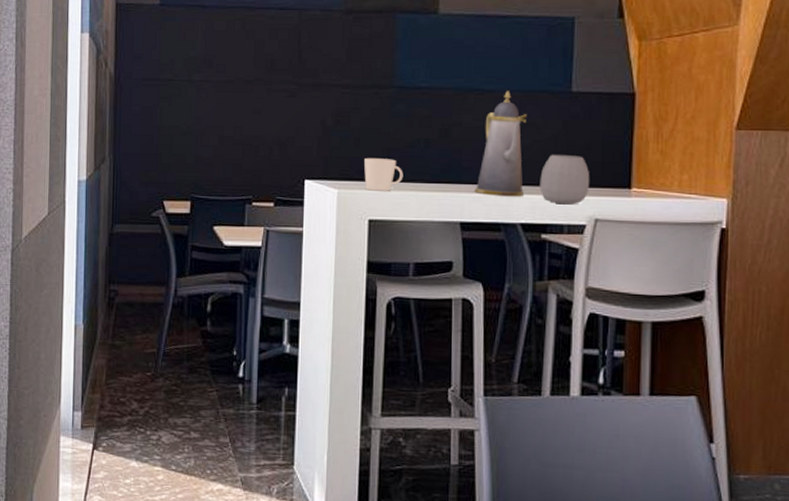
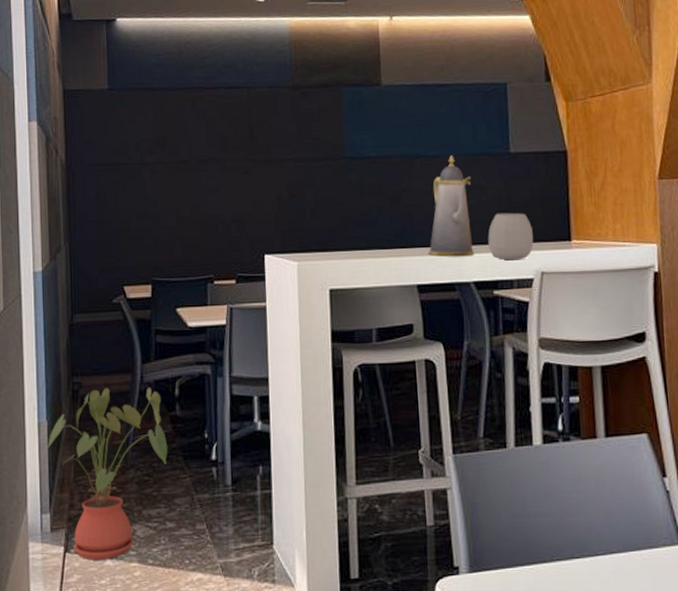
house plant: none [82,298,197,461] -> present [47,387,168,560]
cup: present [364,157,403,192] -> none [321,228,360,262]

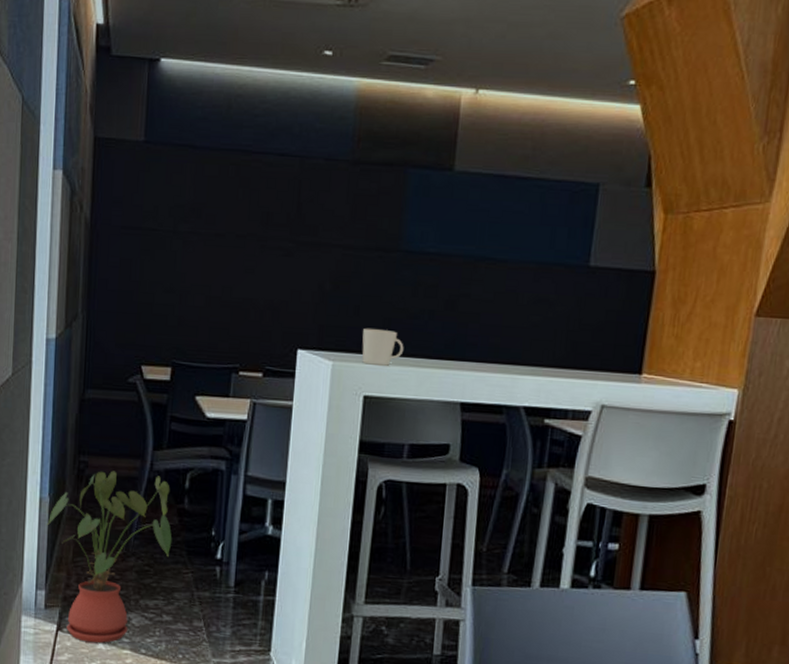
cup: none [321,228,360,262] -> present [362,327,404,367]
coffee pot: present [428,155,475,258] -> none [478,262,541,378]
cup: present [488,212,533,261] -> none [547,333,600,389]

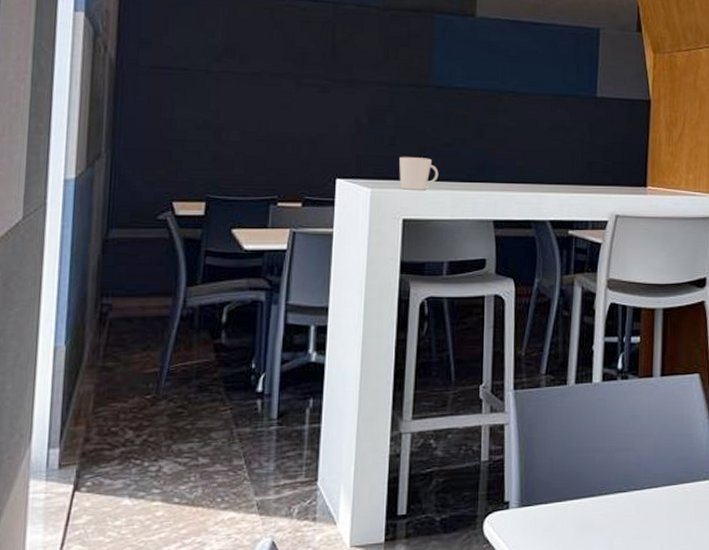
house plant: present [47,470,173,643] -> none [62,311,209,500]

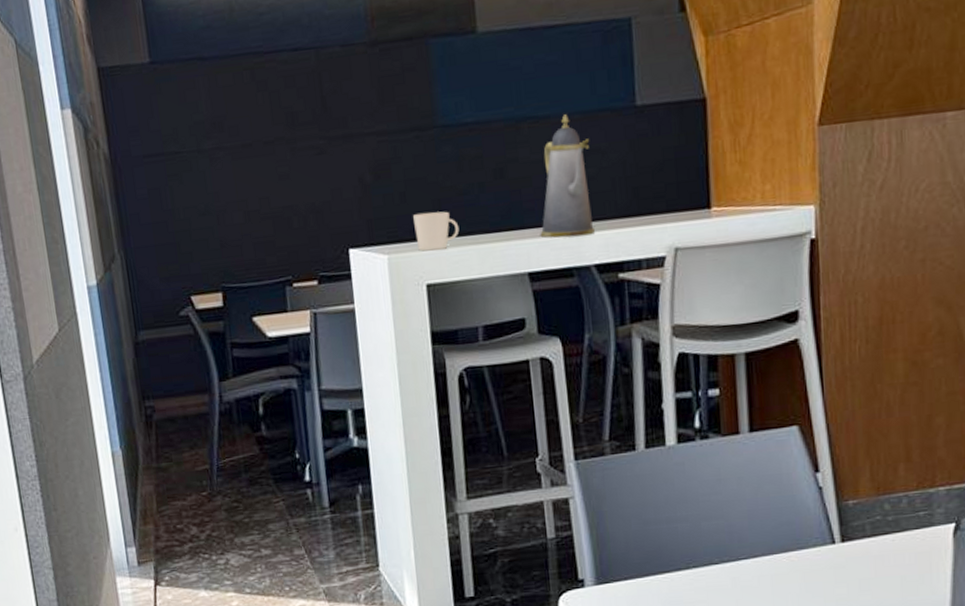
coffee pot: none [507,94,557,195] -> present [540,114,596,239]

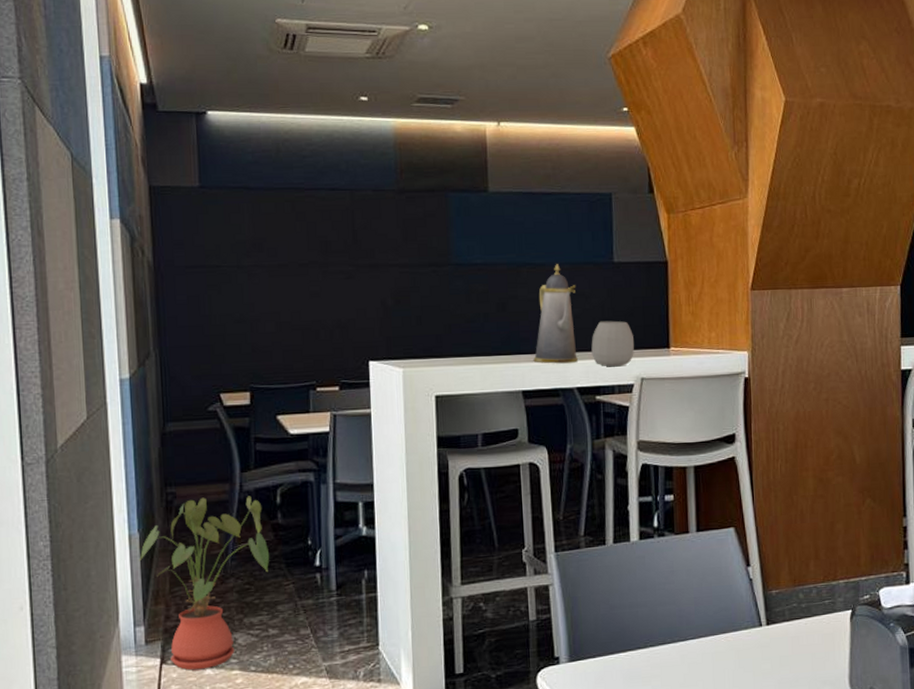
house plant: none [124,407,257,592] -> present [139,496,270,670]
cup: present [413,211,460,252] -> none [427,334,466,368]
cup: none [610,179,665,237] -> present [591,320,634,367]

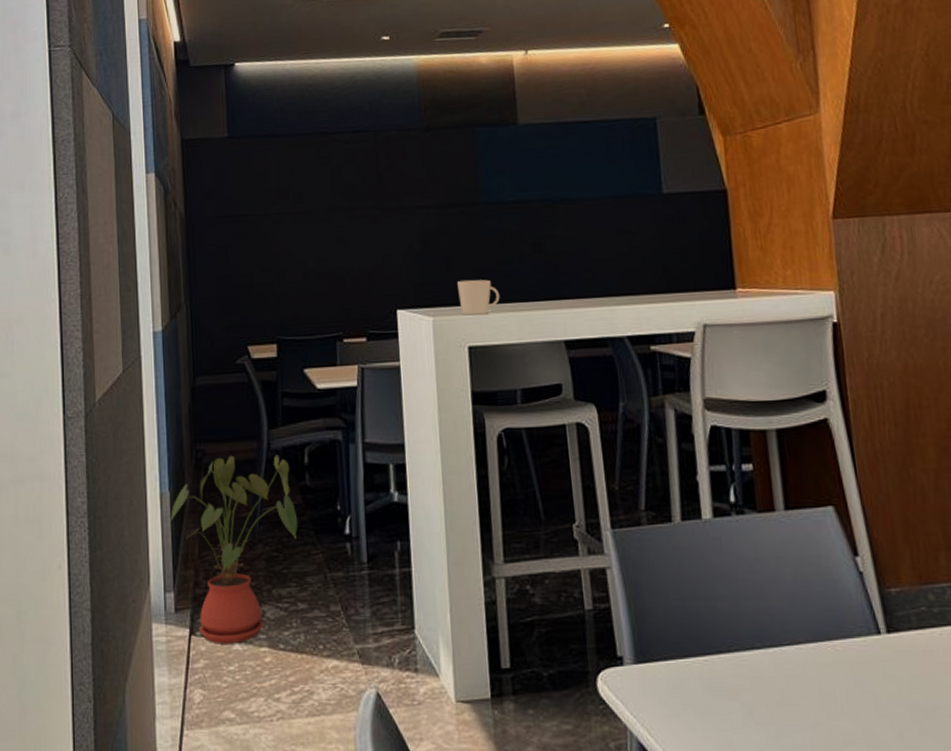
cup: none [427,334,466,368] -> present [457,279,500,316]
coffee pot: present [533,264,579,364] -> none [575,198,628,310]
cup: present [591,320,634,367] -> none [641,259,693,312]

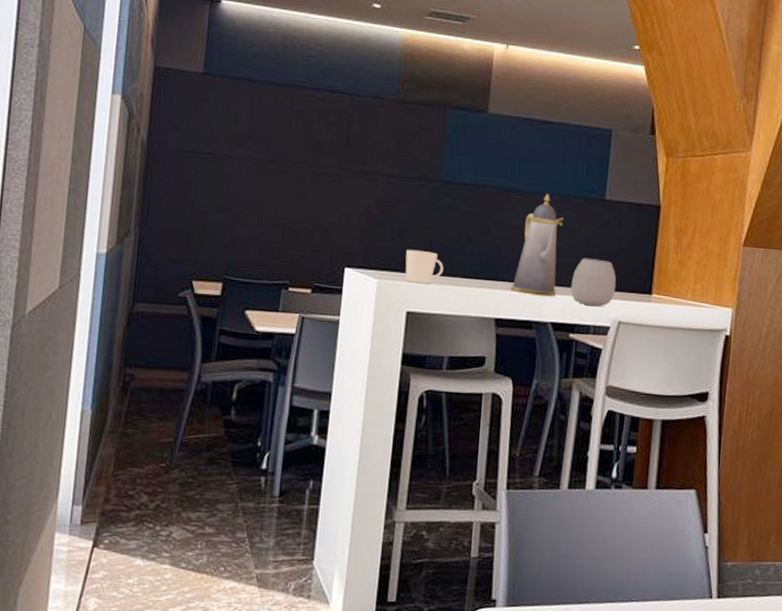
house plant: present [170,455,298,644] -> none [87,383,218,559]
coffee pot: none [575,198,628,310] -> present [510,194,564,297]
cup: none [641,259,693,312] -> present [571,257,616,307]

